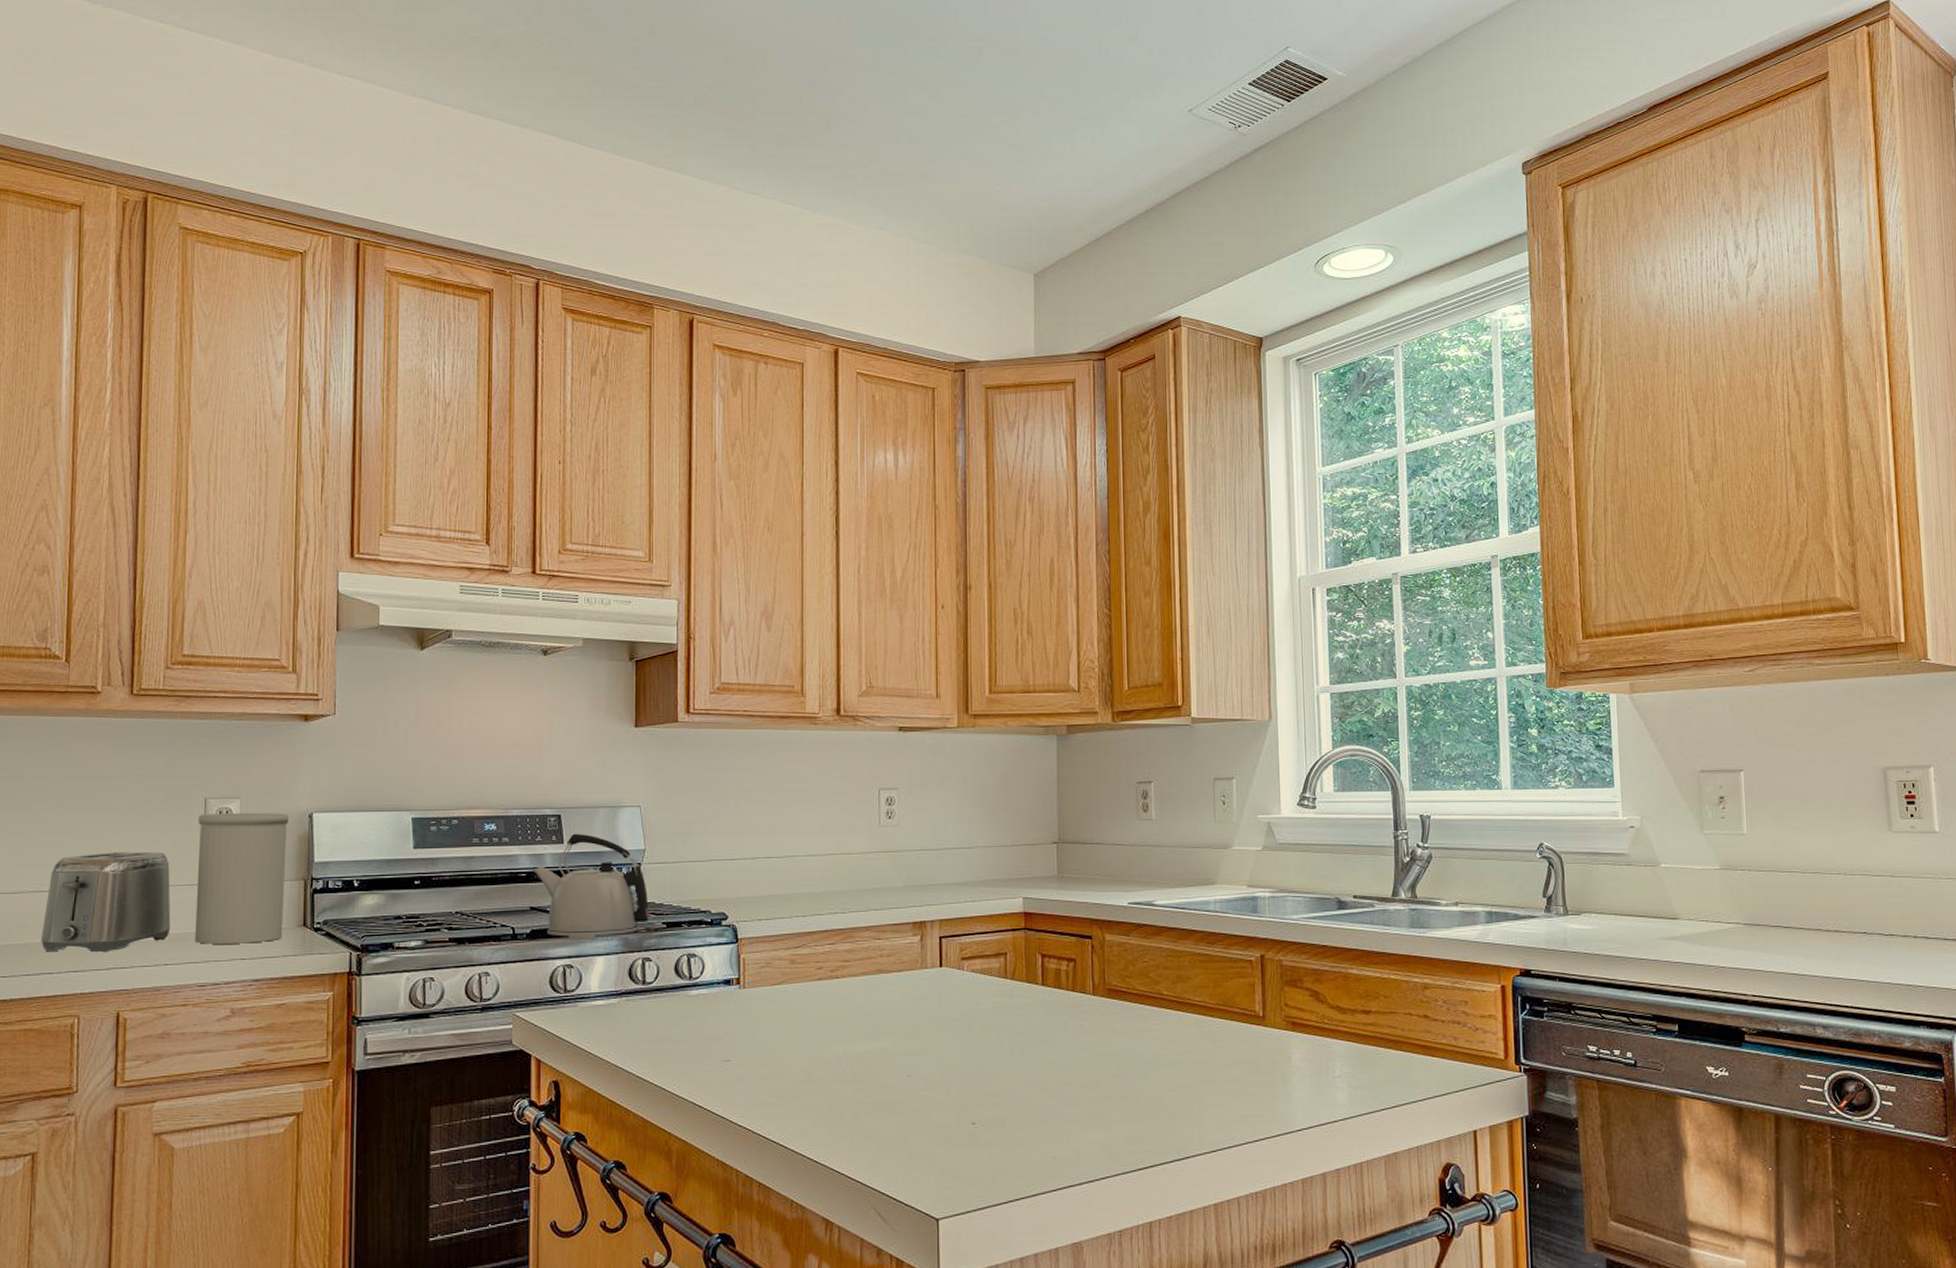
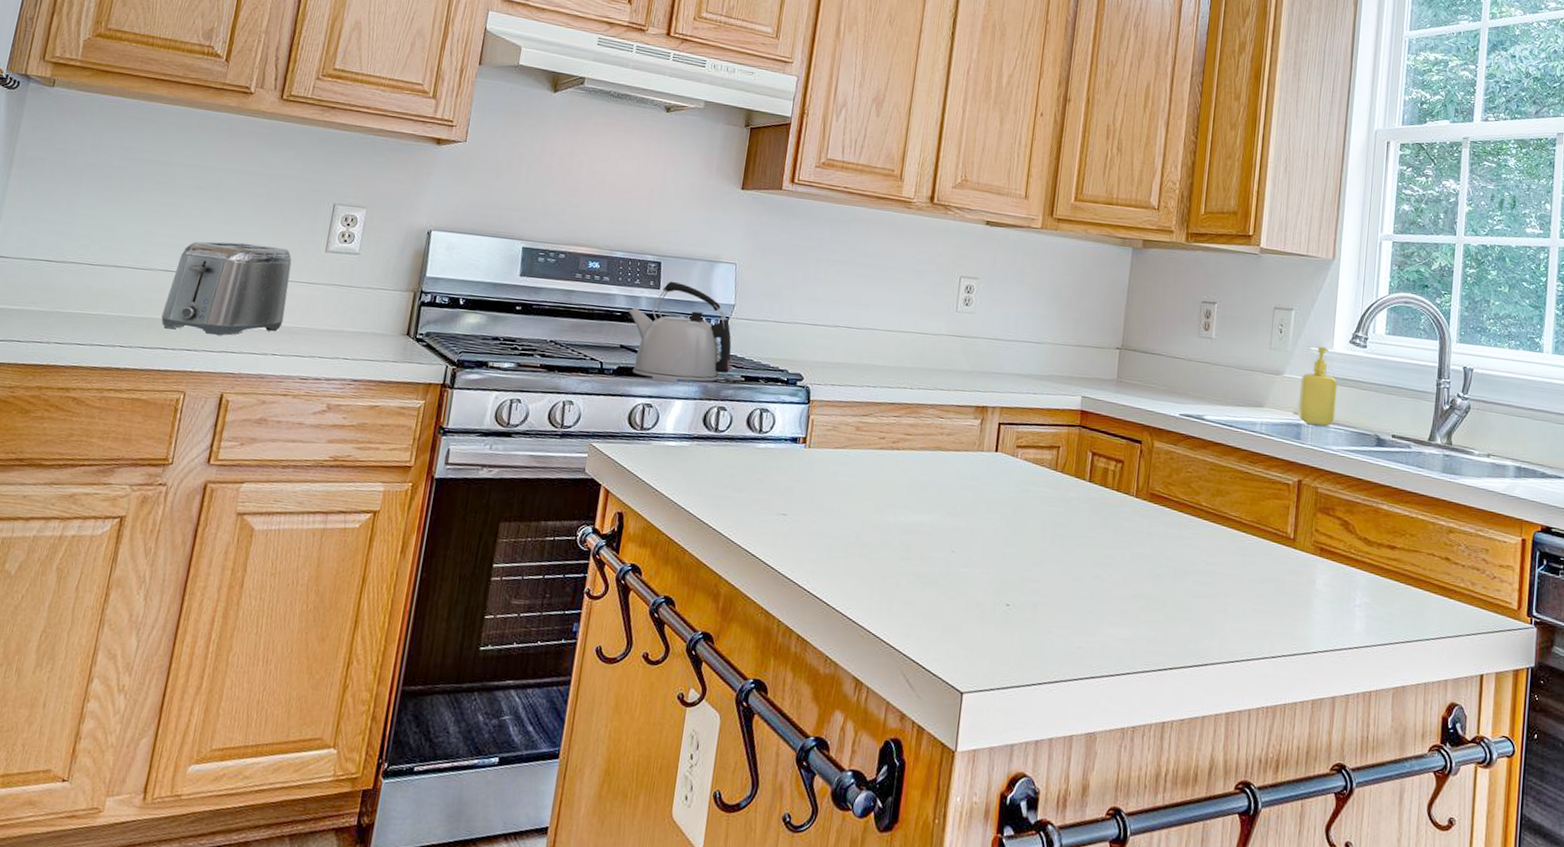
canister: present [195,813,289,944] -> none [304,218,409,346]
soap dispenser: none [1251,813,1291,896] -> present [1298,346,1338,427]

